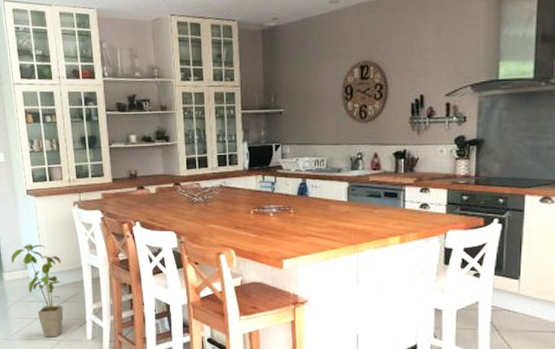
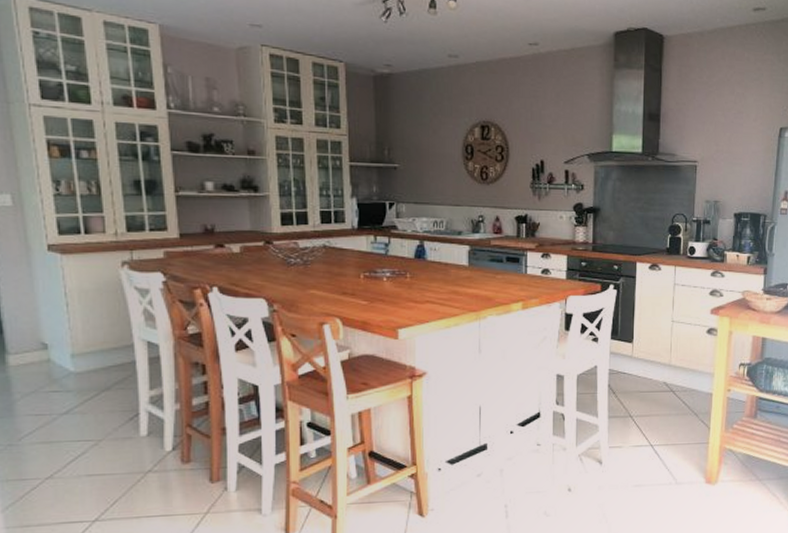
house plant: present [11,244,64,337] -> none [21,316,105,437]

